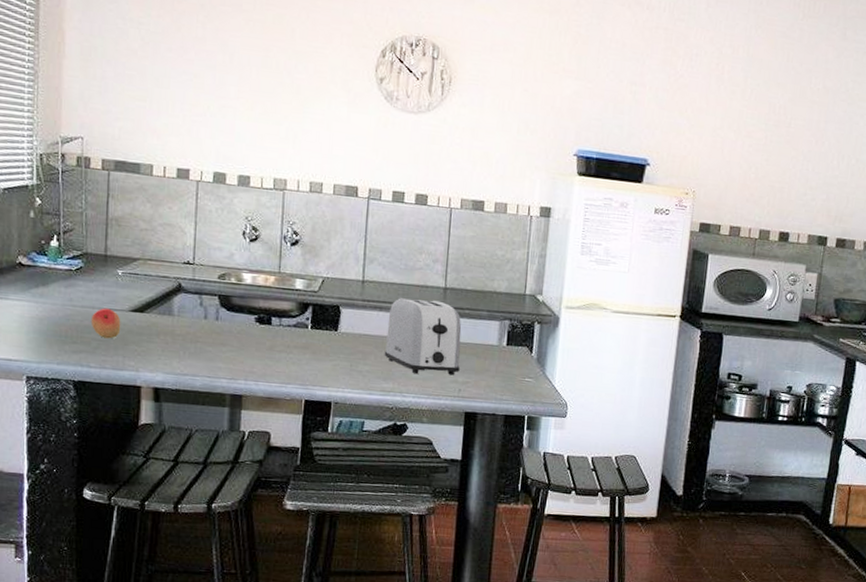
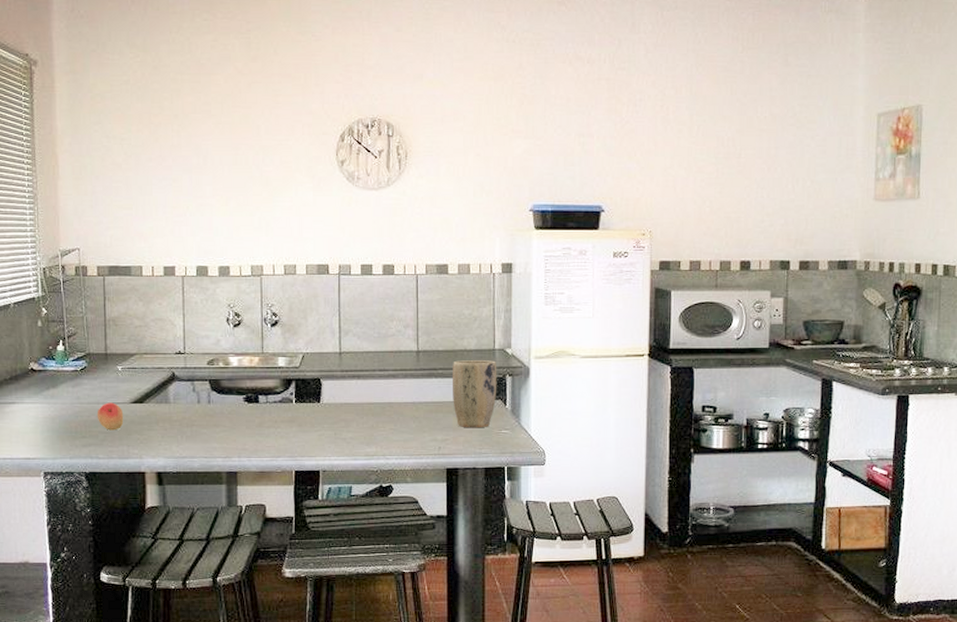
toaster: present [384,298,462,376] -> none [365,364,438,437]
plant pot: none [477,302,526,374] -> present [453,360,497,427]

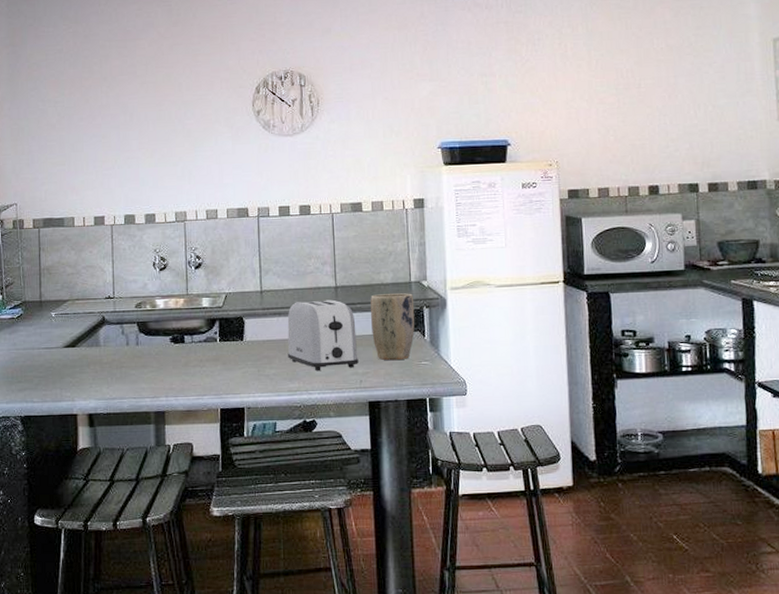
fruit: present [97,402,124,431] -> none [32,347,57,375]
toaster: none [365,364,438,437] -> present [287,299,359,372]

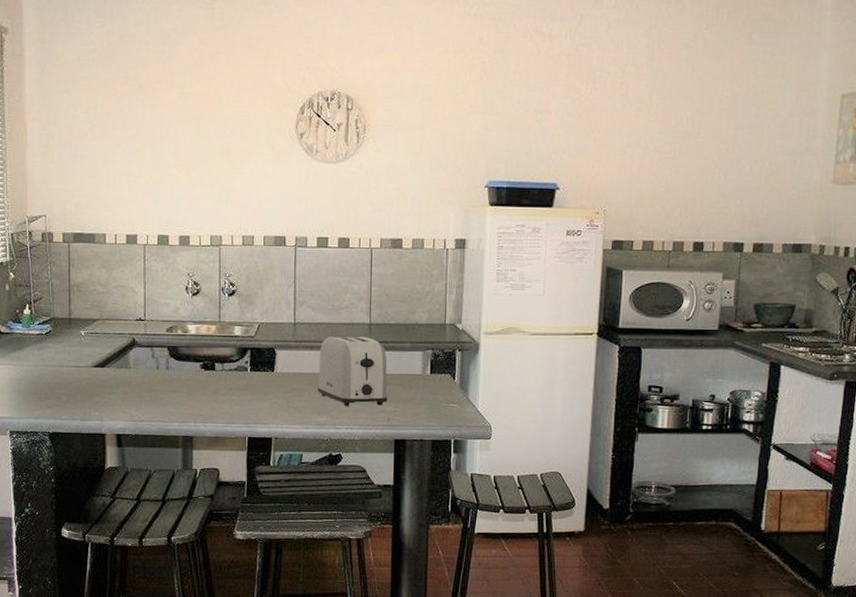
plant pot: present [370,293,415,360] -> none [403,334,447,400]

